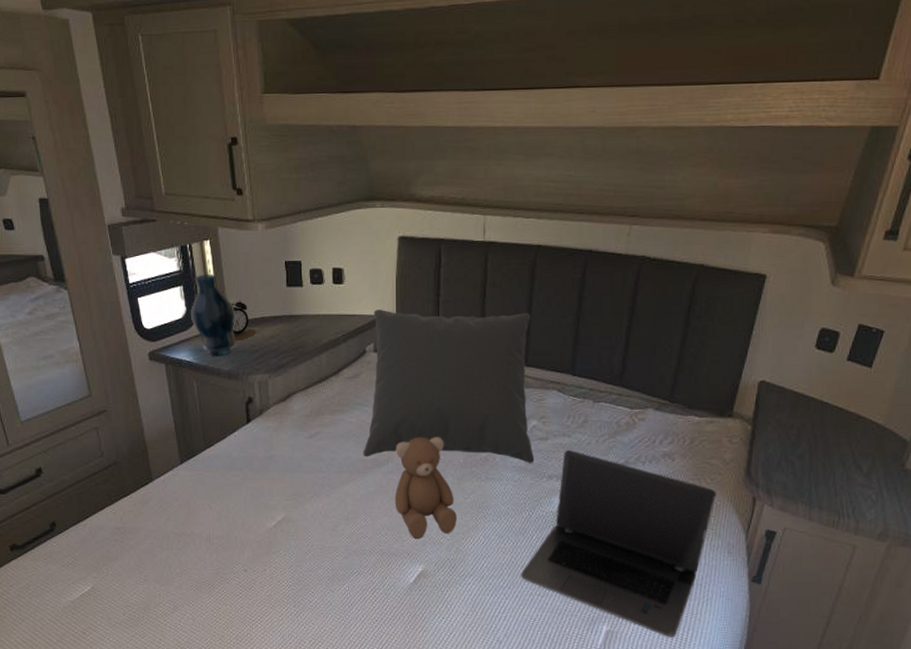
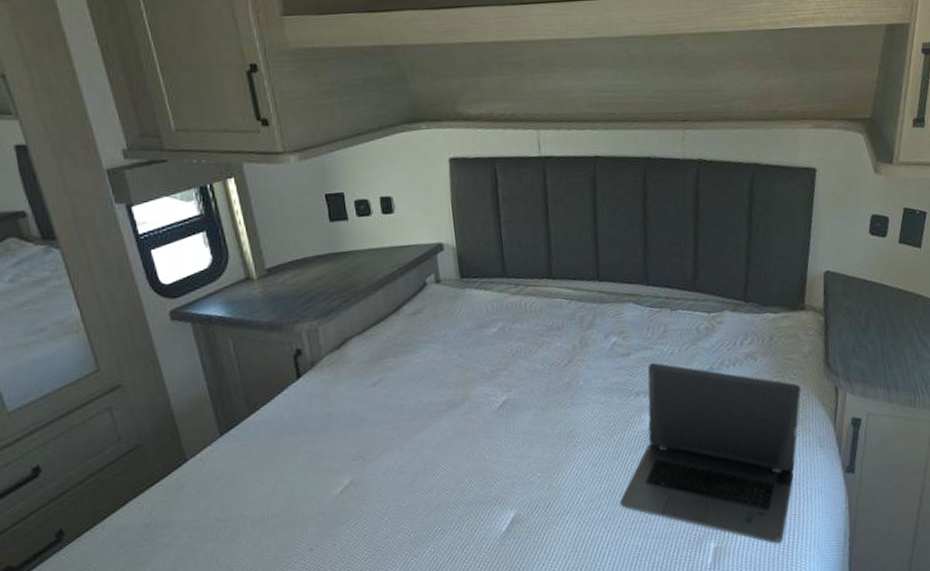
vase: present [191,274,237,356] -> none [218,215,277,307]
alarm clock: present [229,299,256,341] -> none [263,240,299,287]
cushion: present [363,309,535,463] -> none [430,226,619,400]
teddy bear: present [394,437,457,538] -> none [470,366,546,481]

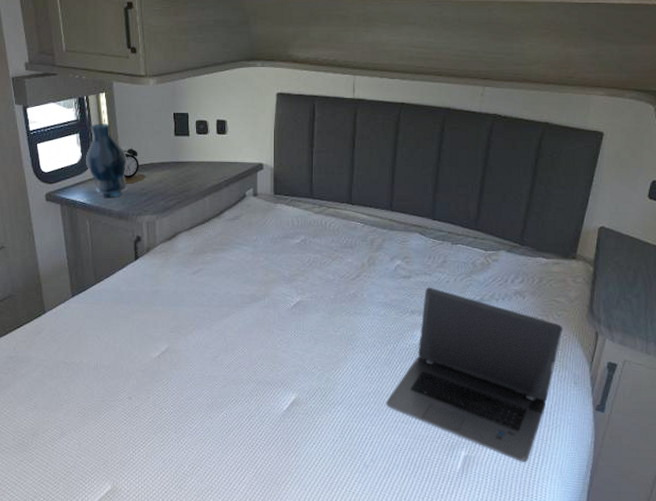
vase: none [218,215,277,307] -> present [86,123,127,198]
alarm clock: none [263,240,299,287] -> present [121,146,146,184]

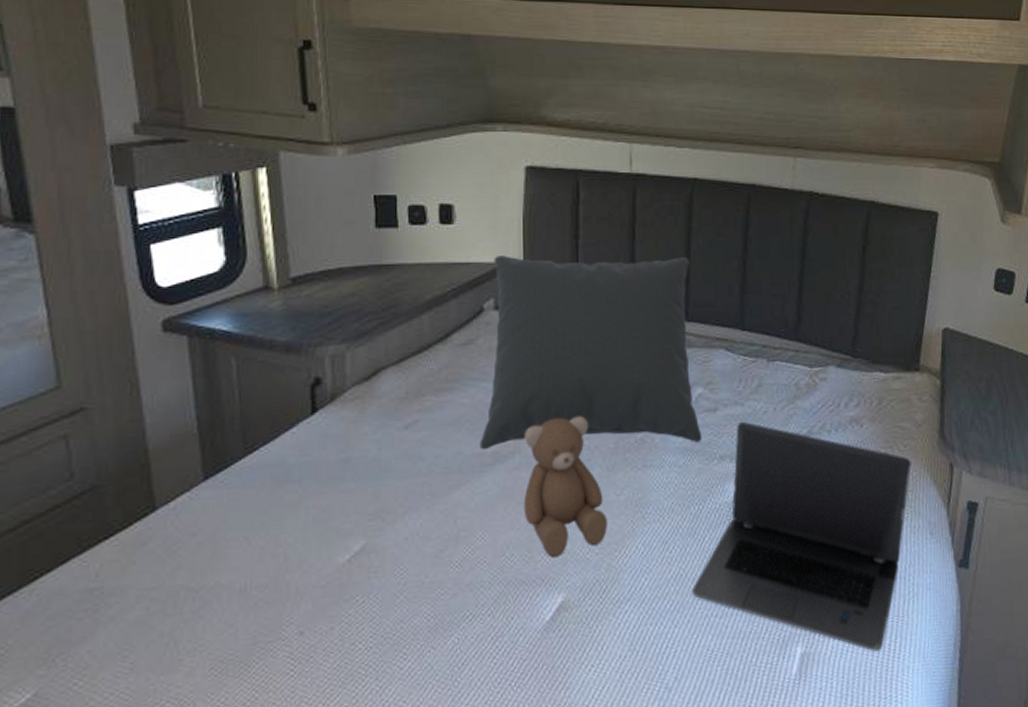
vase: present [86,123,127,198] -> none [233,212,300,322]
alarm clock: present [121,146,146,184] -> none [291,244,330,300]
cushion: none [241,158,399,299] -> present [479,255,702,450]
teddy bear: none [270,274,327,368] -> present [523,416,607,557]

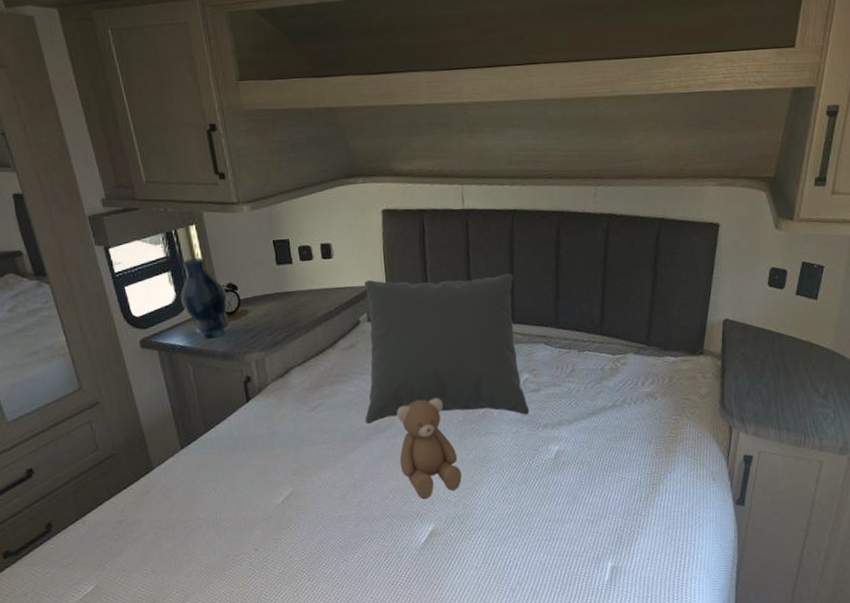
vase: none [233,212,300,322] -> present [181,257,230,338]
alarm clock: none [291,244,330,300] -> present [219,280,249,321]
laptop computer: present [692,421,912,652] -> none [527,398,697,566]

